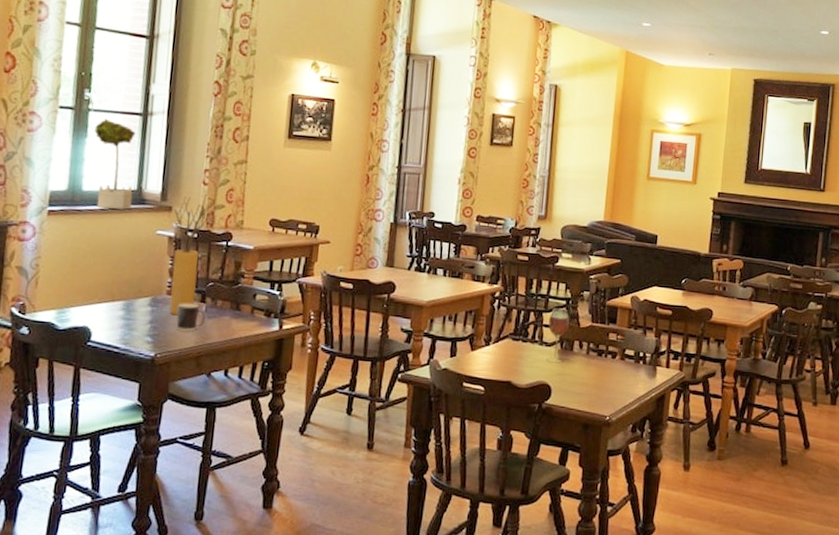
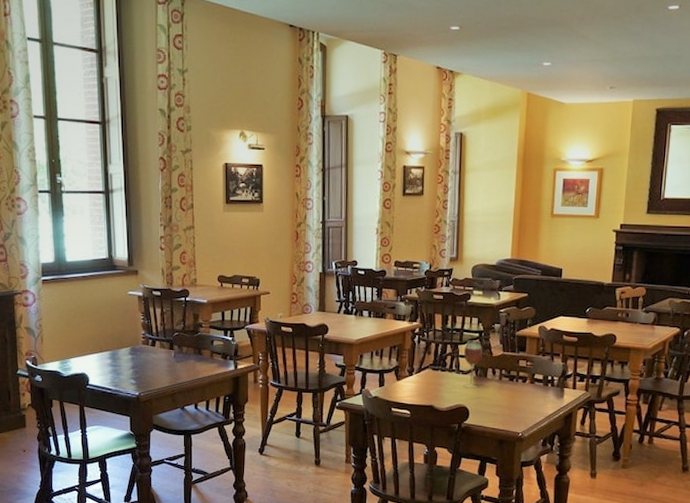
potted tree: present [94,118,136,210] -> none [68,198,106,275]
vase: present [169,194,215,316] -> none [140,258,172,361]
mug: present [176,303,206,331] -> none [151,351,175,374]

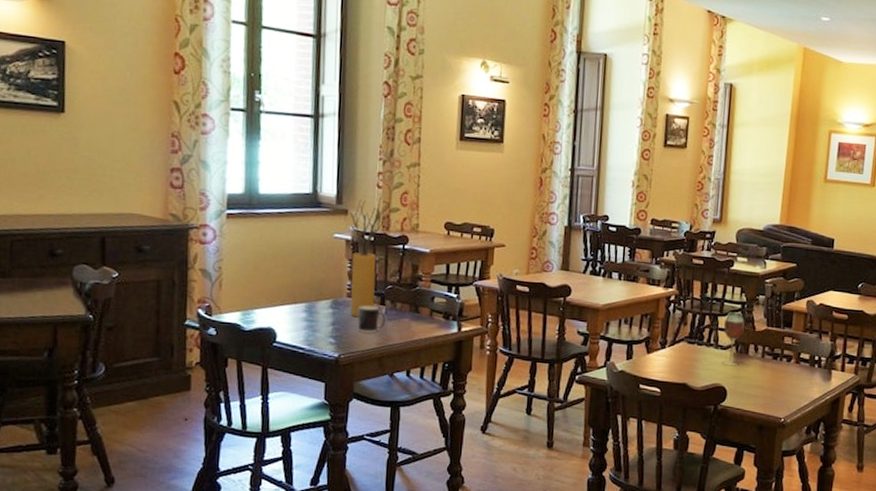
vase: none [140,258,172,361] -> present [350,197,390,318]
mug: none [151,351,175,374] -> present [357,305,386,333]

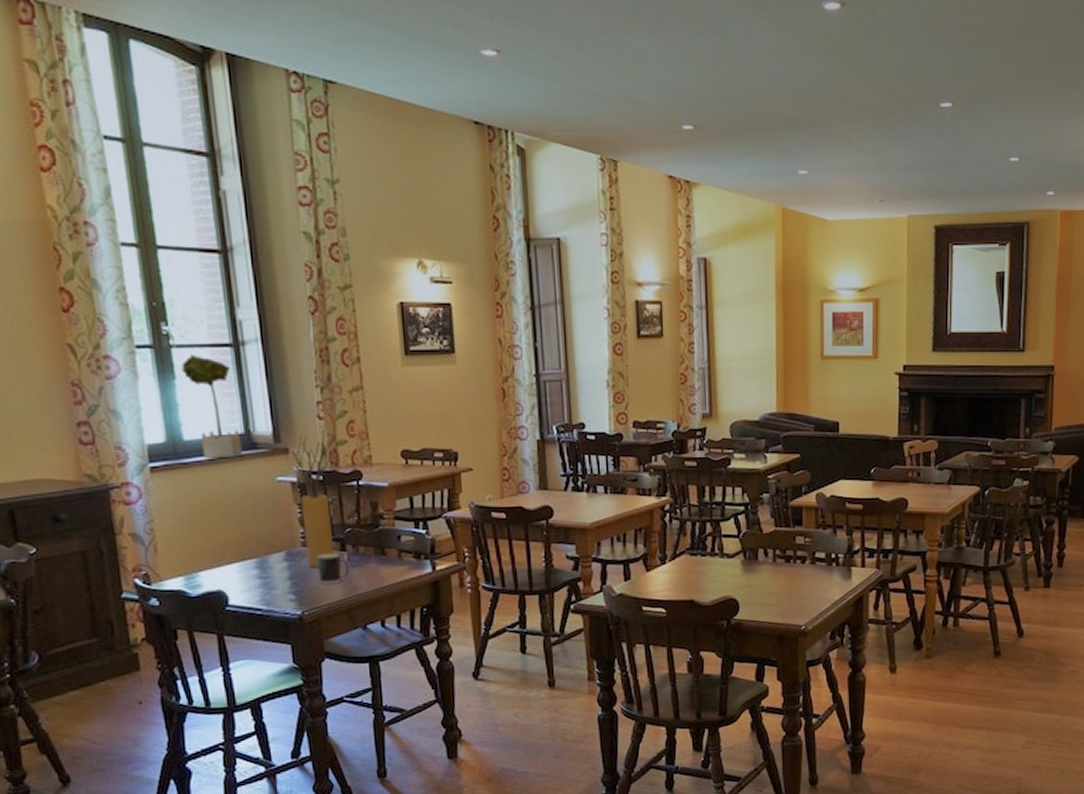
potted tree: none [267,120,309,213] -> present [181,354,243,458]
wineglass: present [721,311,745,367] -> none [727,515,750,576]

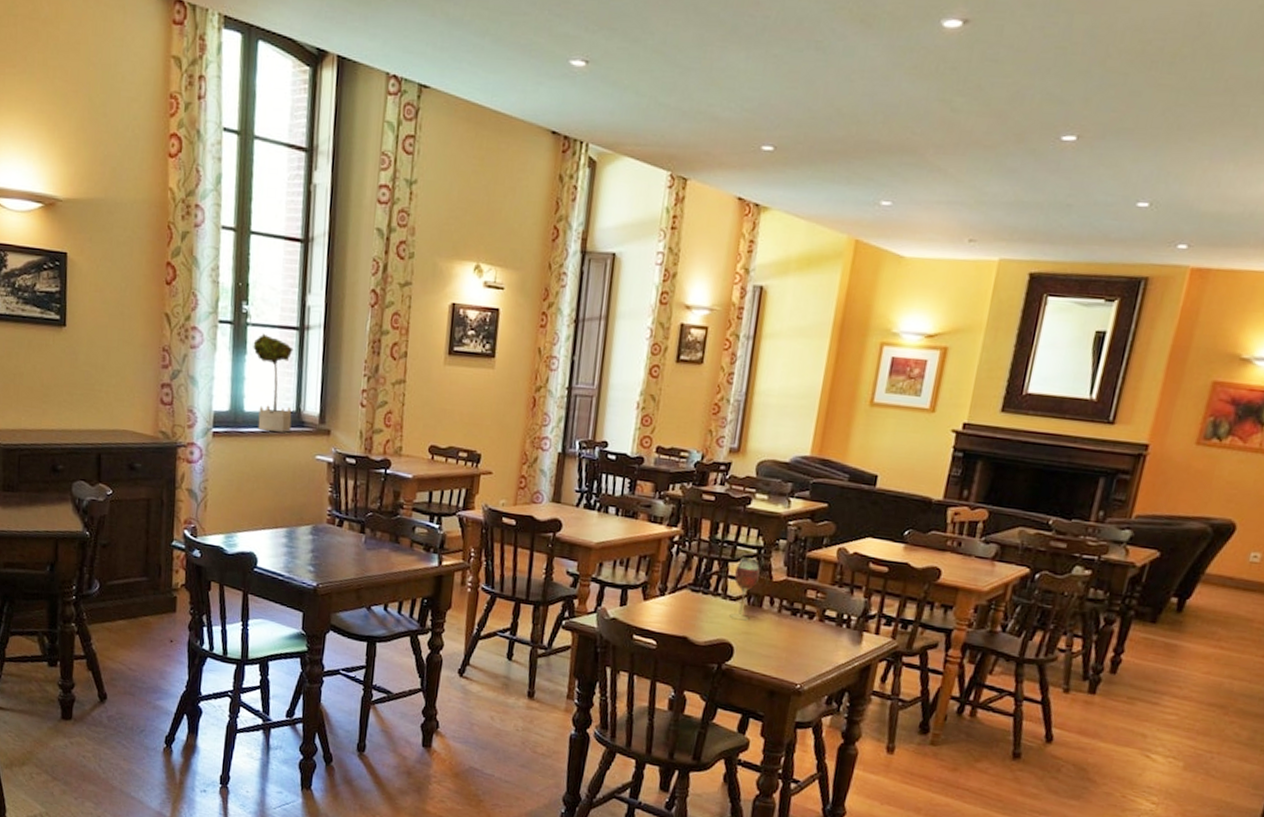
vase: present [291,430,336,568] -> none [330,417,373,546]
mug: present [315,553,350,584] -> none [336,532,365,563]
wineglass: none [727,515,750,576] -> present [729,557,760,621]

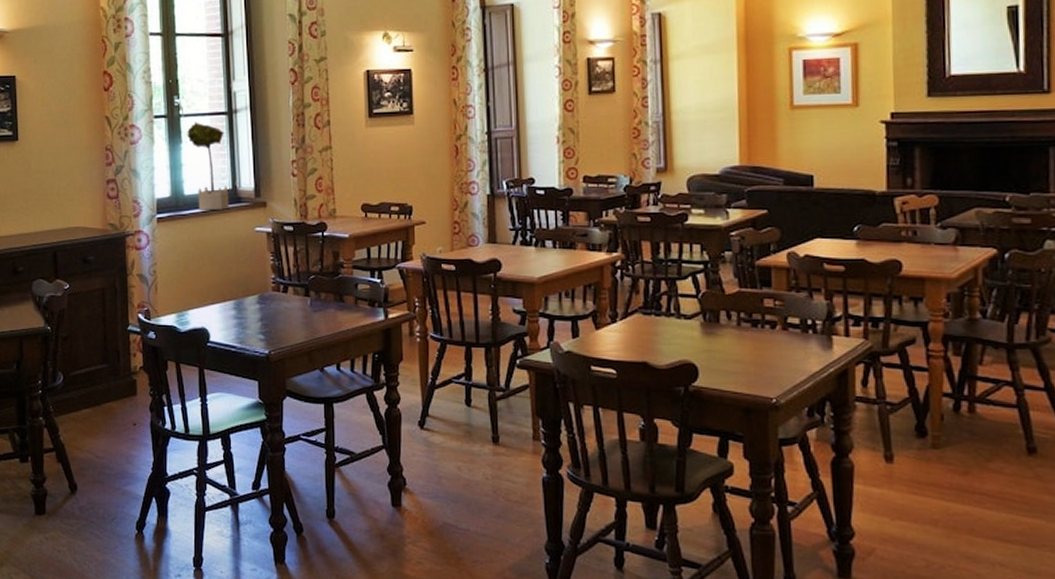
wineglass: present [729,557,760,621] -> none [684,274,710,338]

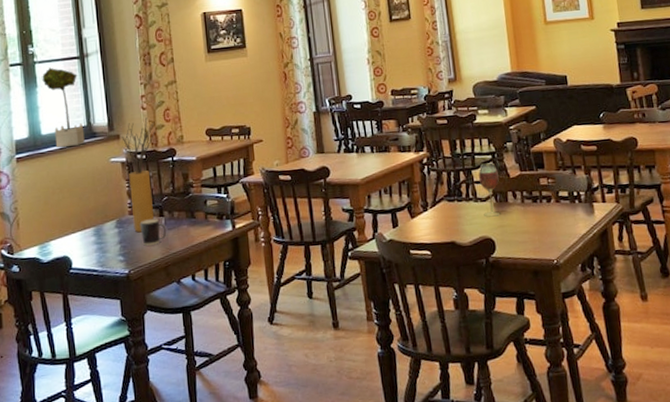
vase: none [268,185,306,311] -> present [122,117,156,233]
mug: none [283,298,312,326] -> present [139,218,167,246]
wineglass: none [684,274,710,338] -> present [478,162,501,217]

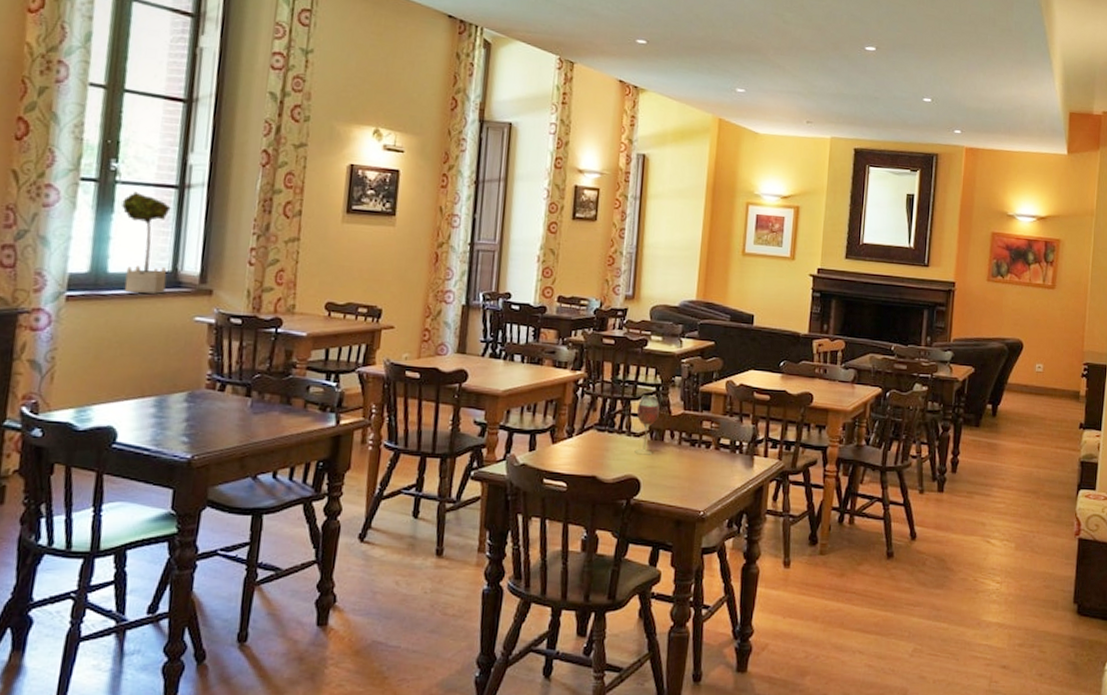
vase: present [122,117,156,233] -> none [209,275,263,412]
mug: present [139,218,167,246] -> none [217,397,252,429]

